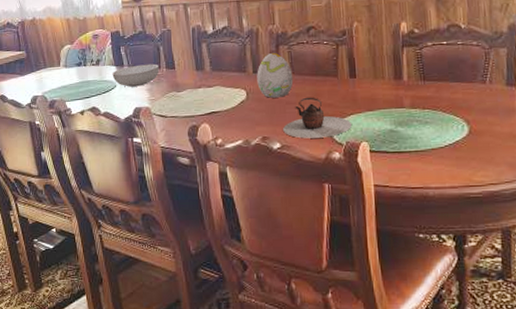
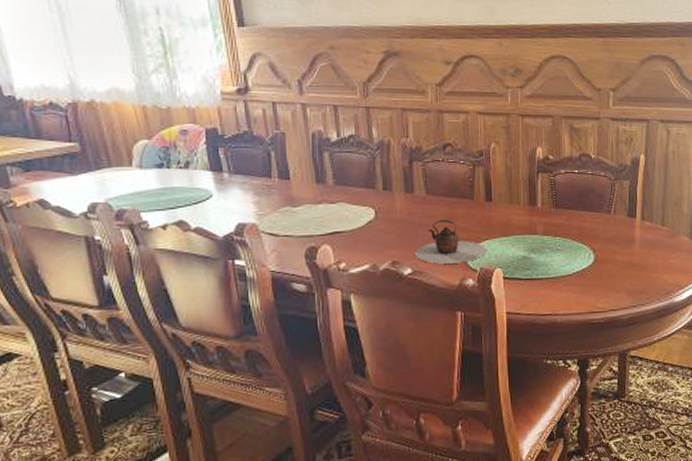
serving bowl: present [112,63,160,87] -> none [207,171,270,198]
decorative egg: present [257,52,294,98] -> none [387,168,427,219]

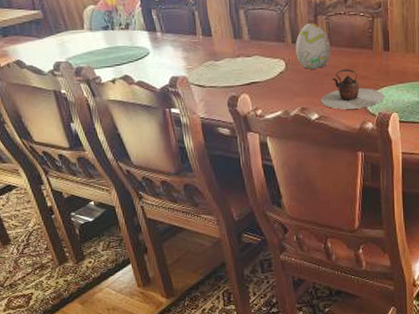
decorative egg: none [387,168,427,219] -> present [295,22,331,69]

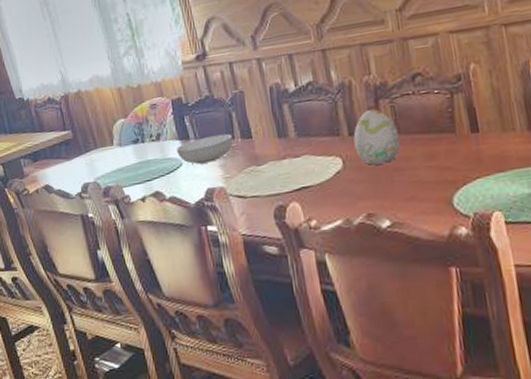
serving bowl: none [144,30,196,55] -> present [176,133,234,164]
teapot: present [321,69,384,109] -> none [392,160,479,213]

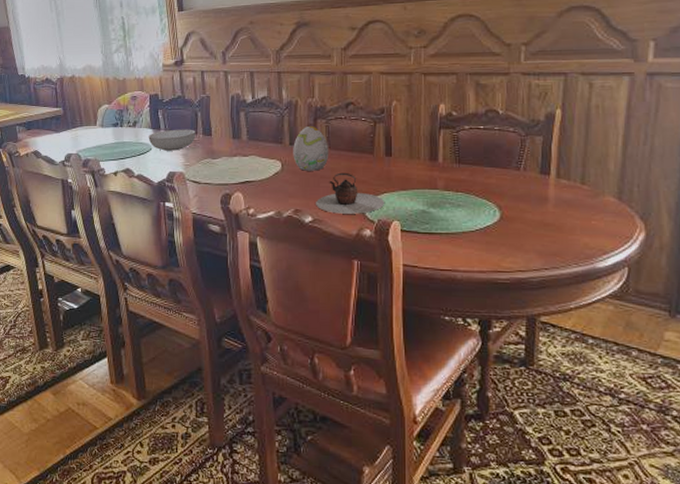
teapot: none [392,160,479,213] -> present [316,172,384,214]

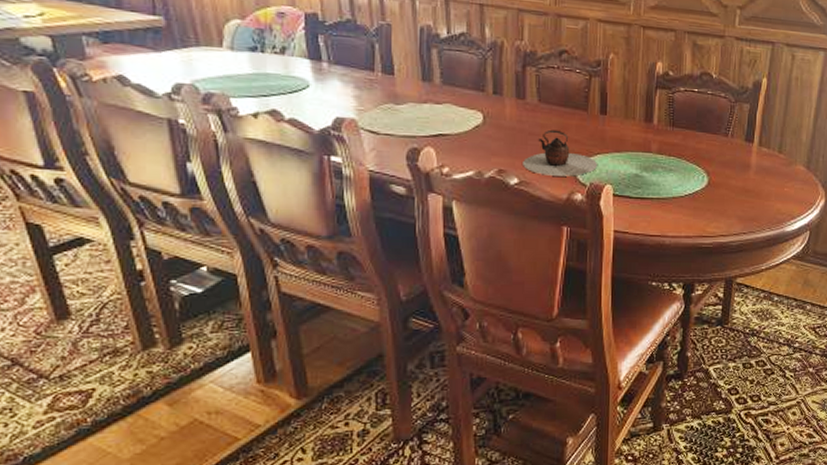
serving bowl: present [148,129,196,151] -> none [304,62,373,91]
decorative egg: present [293,125,329,171] -> none [497,73,539,126]

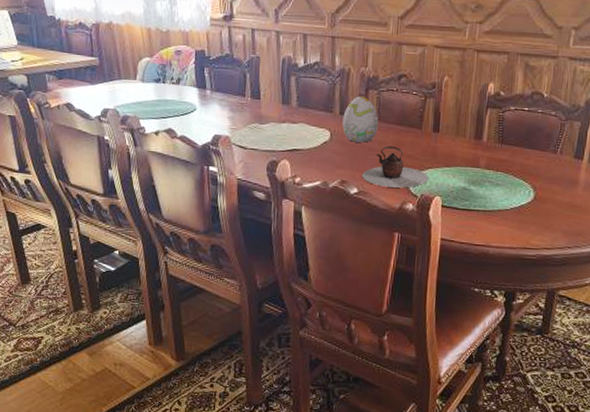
decorative egg: none [497,73,539,126] -> present [342,95,379,143]

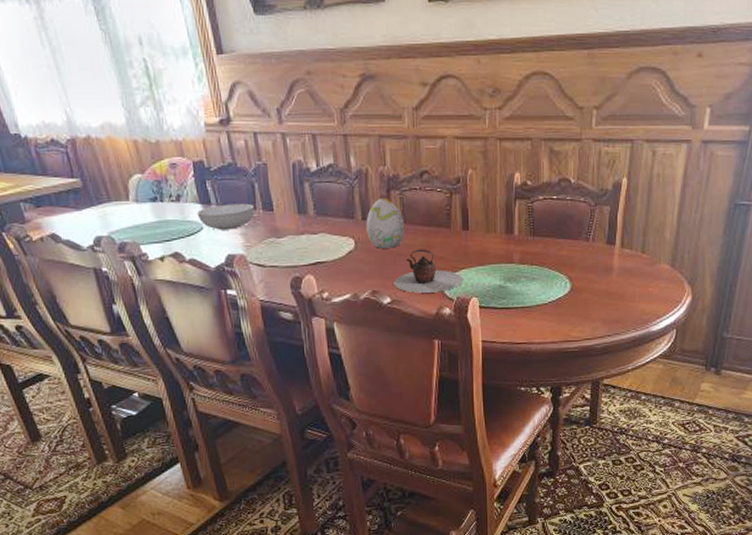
serving bowl: none [193,90,244,113] -> present [197,203,255,230]

